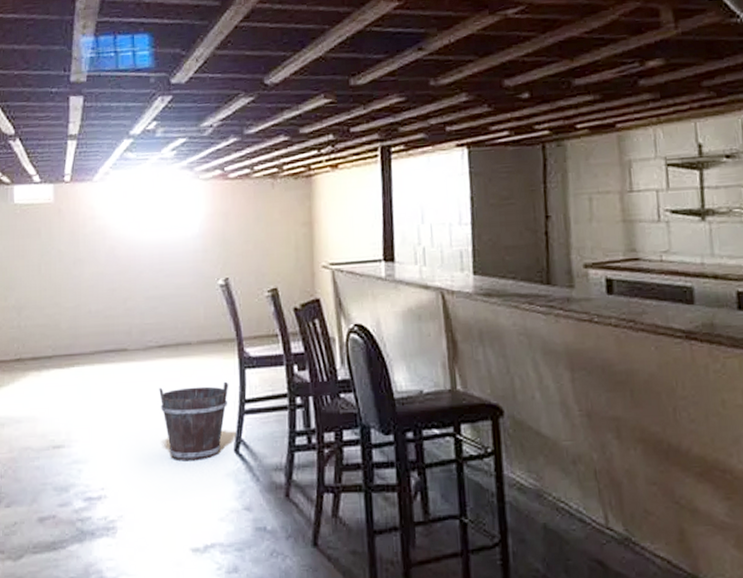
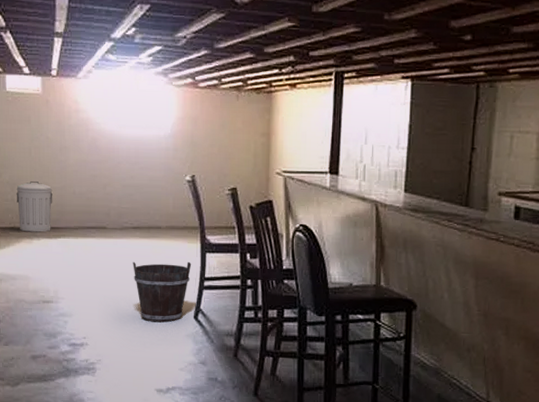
trash can: none [23,302,65,363] -> present [16,181,53,232]

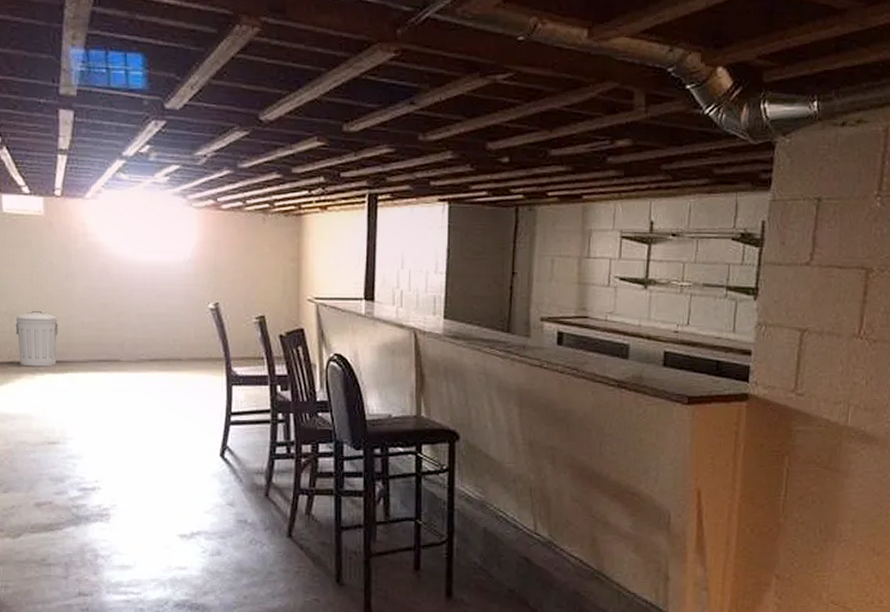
bucket: present [133,261,192,323] -> none [150,395,217,462]

